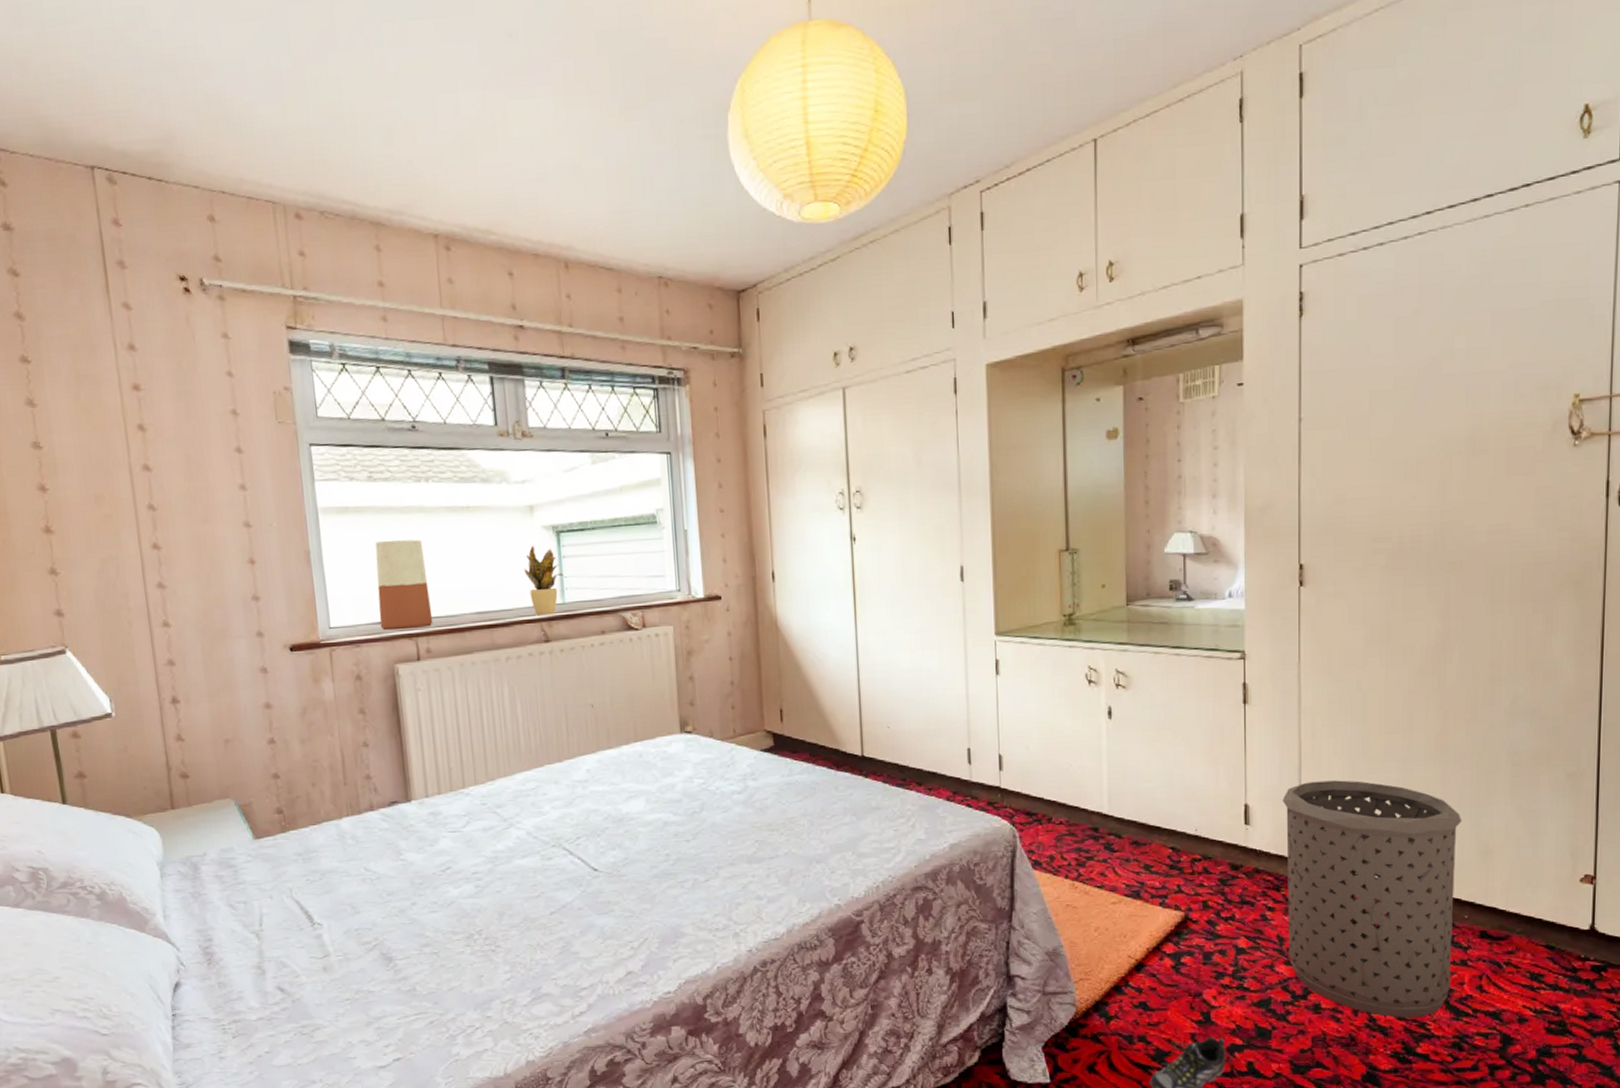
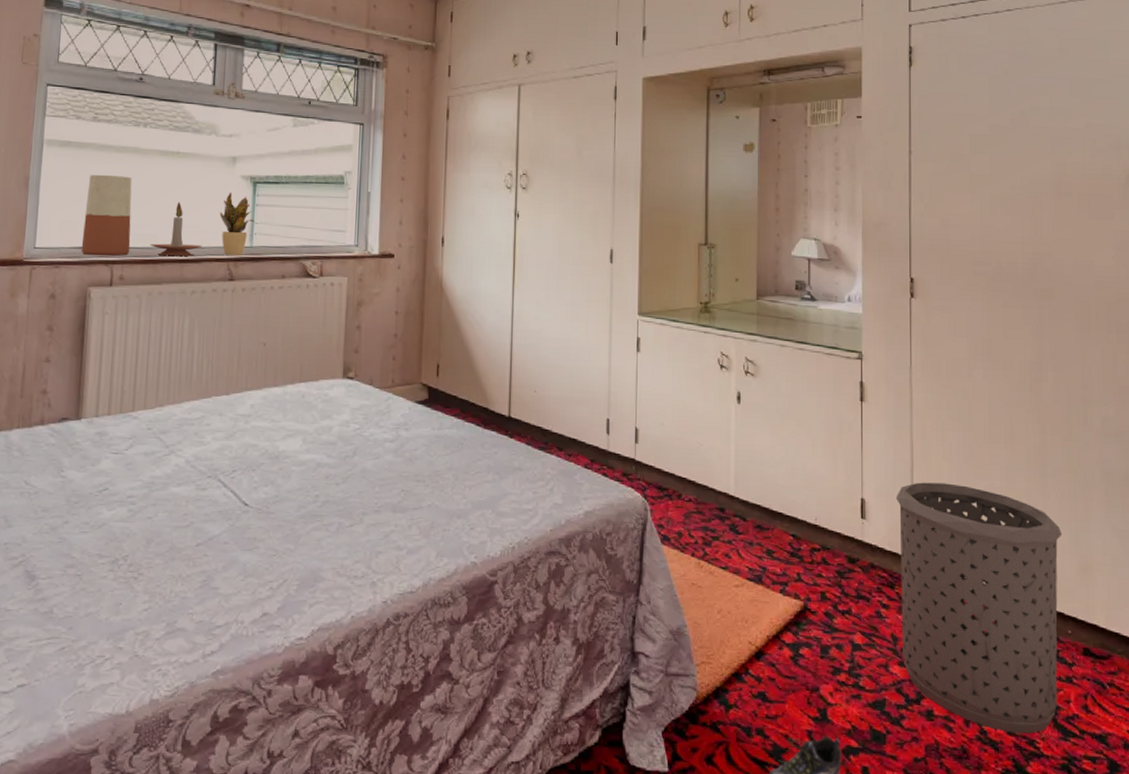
candle holder: none [453,562,511,623] -> present [149,202,202,257]

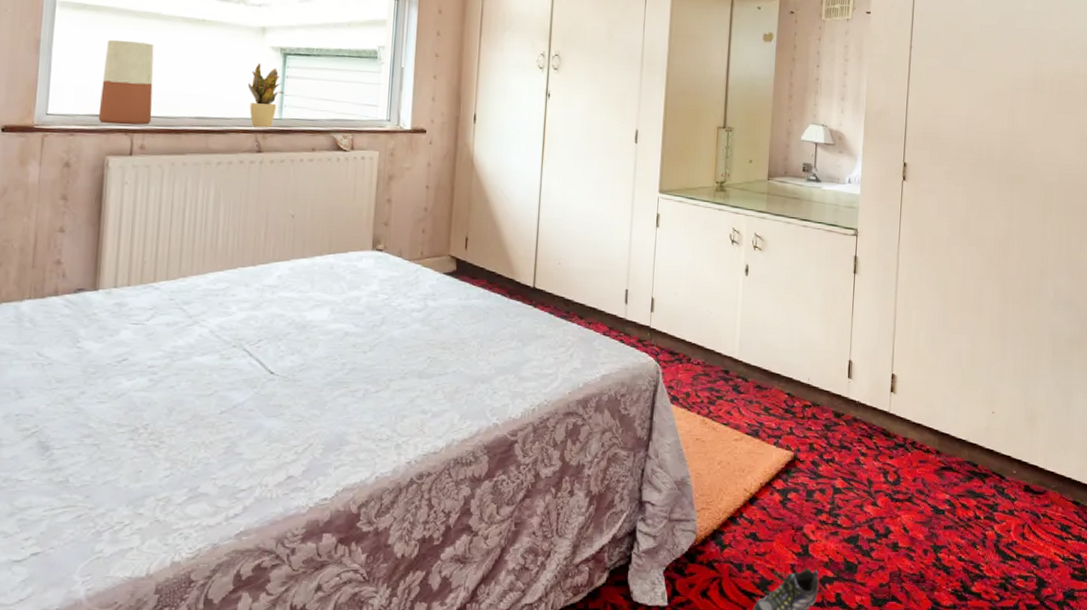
candle holder: present [149,202,202,257] -> none [173,71,229,127]
laundry basket: present [895,482,1063,734] -> none [876,345,1015,559]

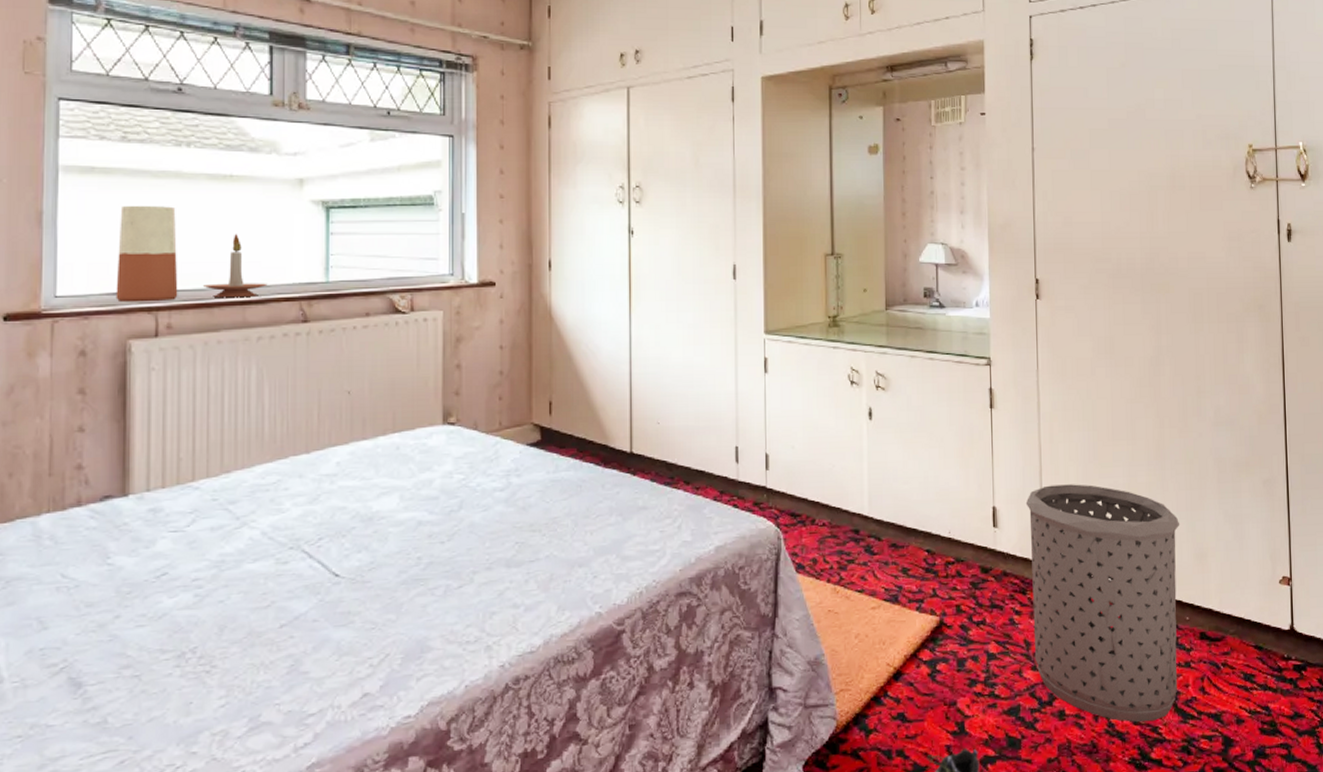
candle holder: none [173,71,229,127] -> present [202,234,268,298]
potted plant: present [247,62,285,128] -> none [287,219,331,294]
laundry basket: none [876,345,1015,559] -> present [1025,484,1180,723]

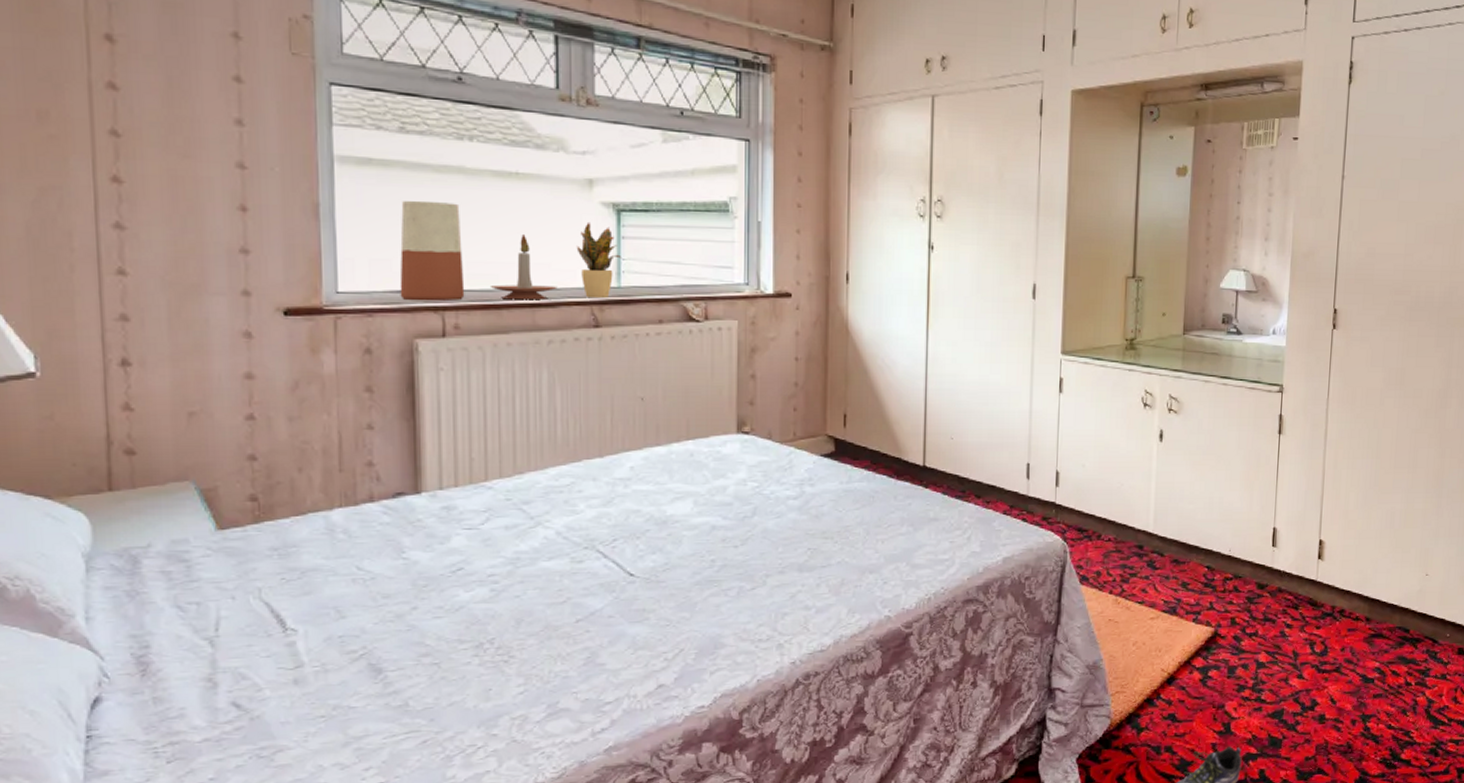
potted plant: none [287,219,331,294] -> present [576,221,622,299]
laundry basket: present [1025,484,1180,723] -> none [1302,508,1451,727]

